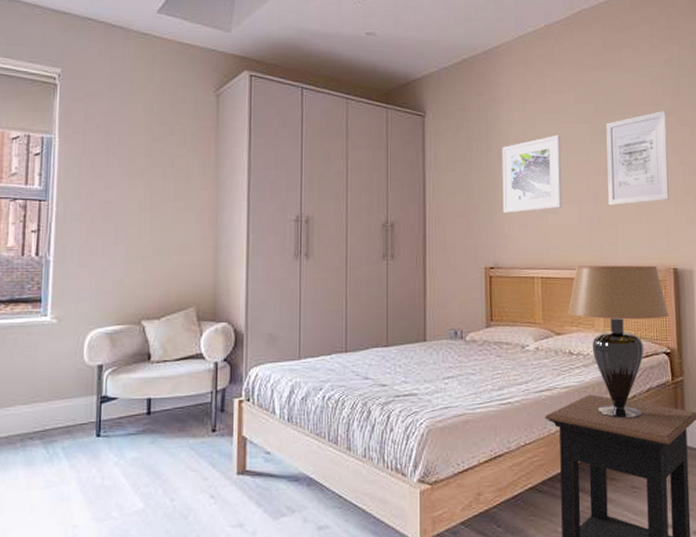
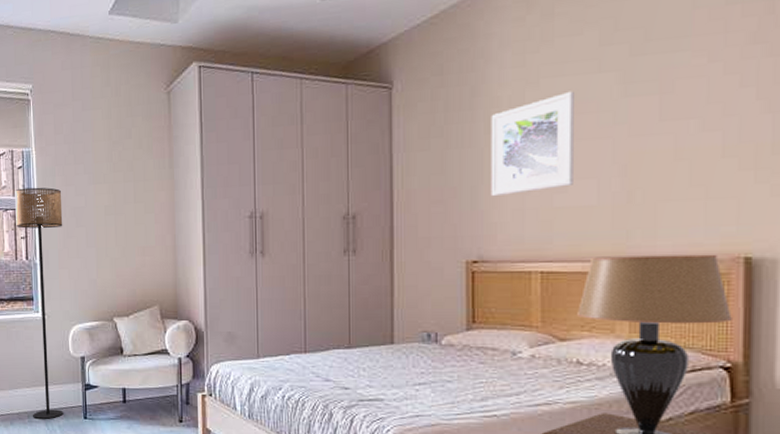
floor lamp: none [26,176,88,443] -> present [14,187,63,420]
wall art: present [606,110,669,206] -> none [644,37,749,178]

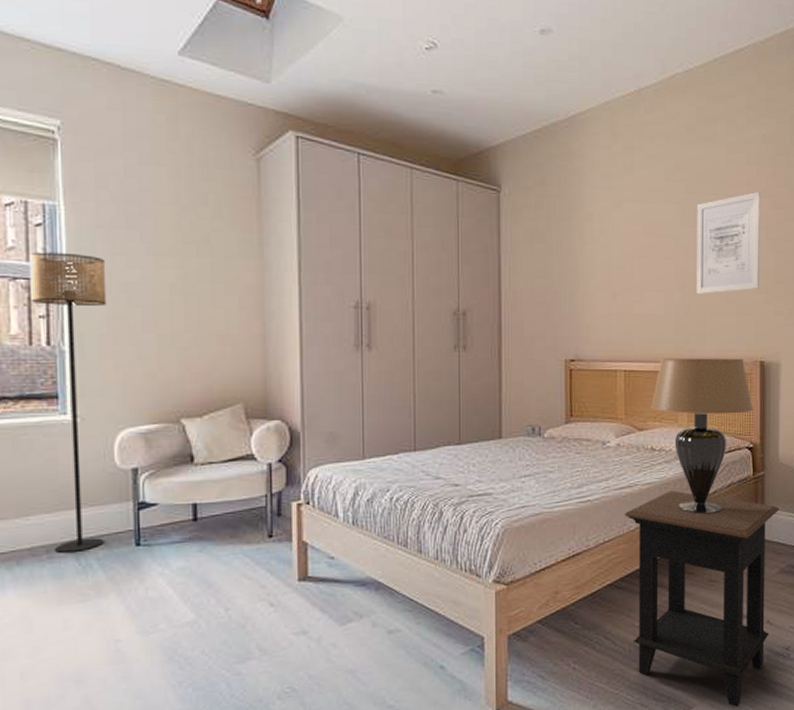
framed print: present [490,91,574,197] -> none [585,215,648,302]
wall art: none [644,37,749,178] -> present [697,191,761,294]

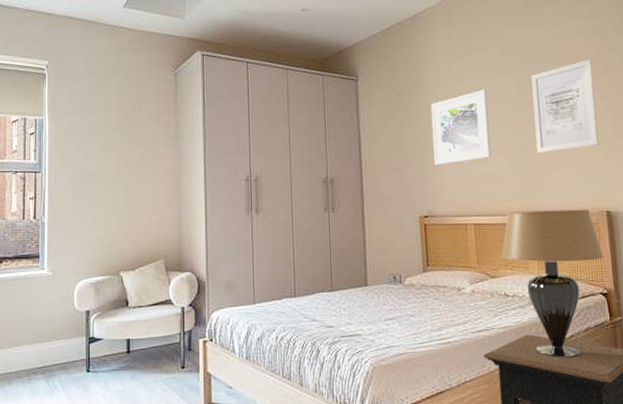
floor lamp: present [27,251,107,554] -> none [24,152,73,377]
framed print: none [585,215,648,302] -> present [430,89,491,166]

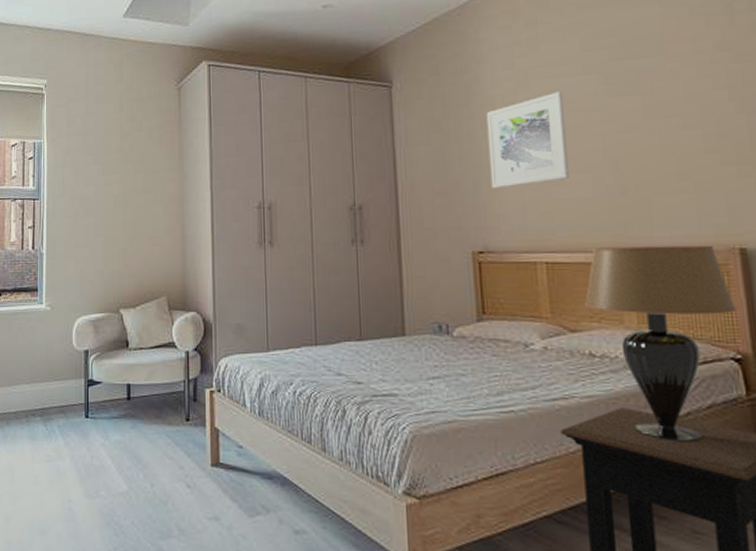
wall art: present [531,59,598,153] -> none [625,45,727,172]

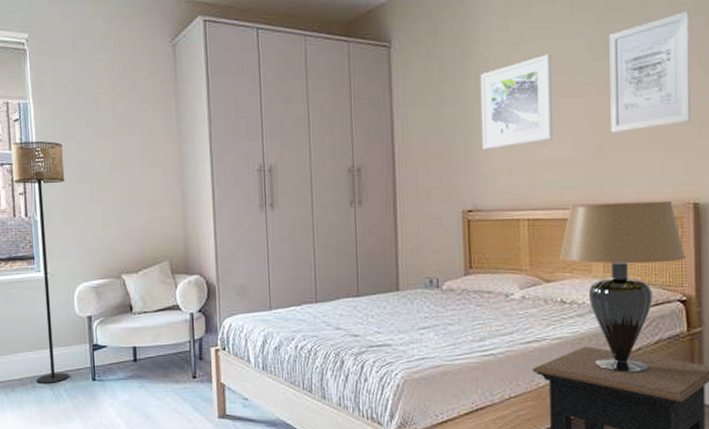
floor lamp: none [23,177,72,419] -> present [10,140,70,385]
wall art: none [625,45,727,172] -> present [609,10,691,133]

